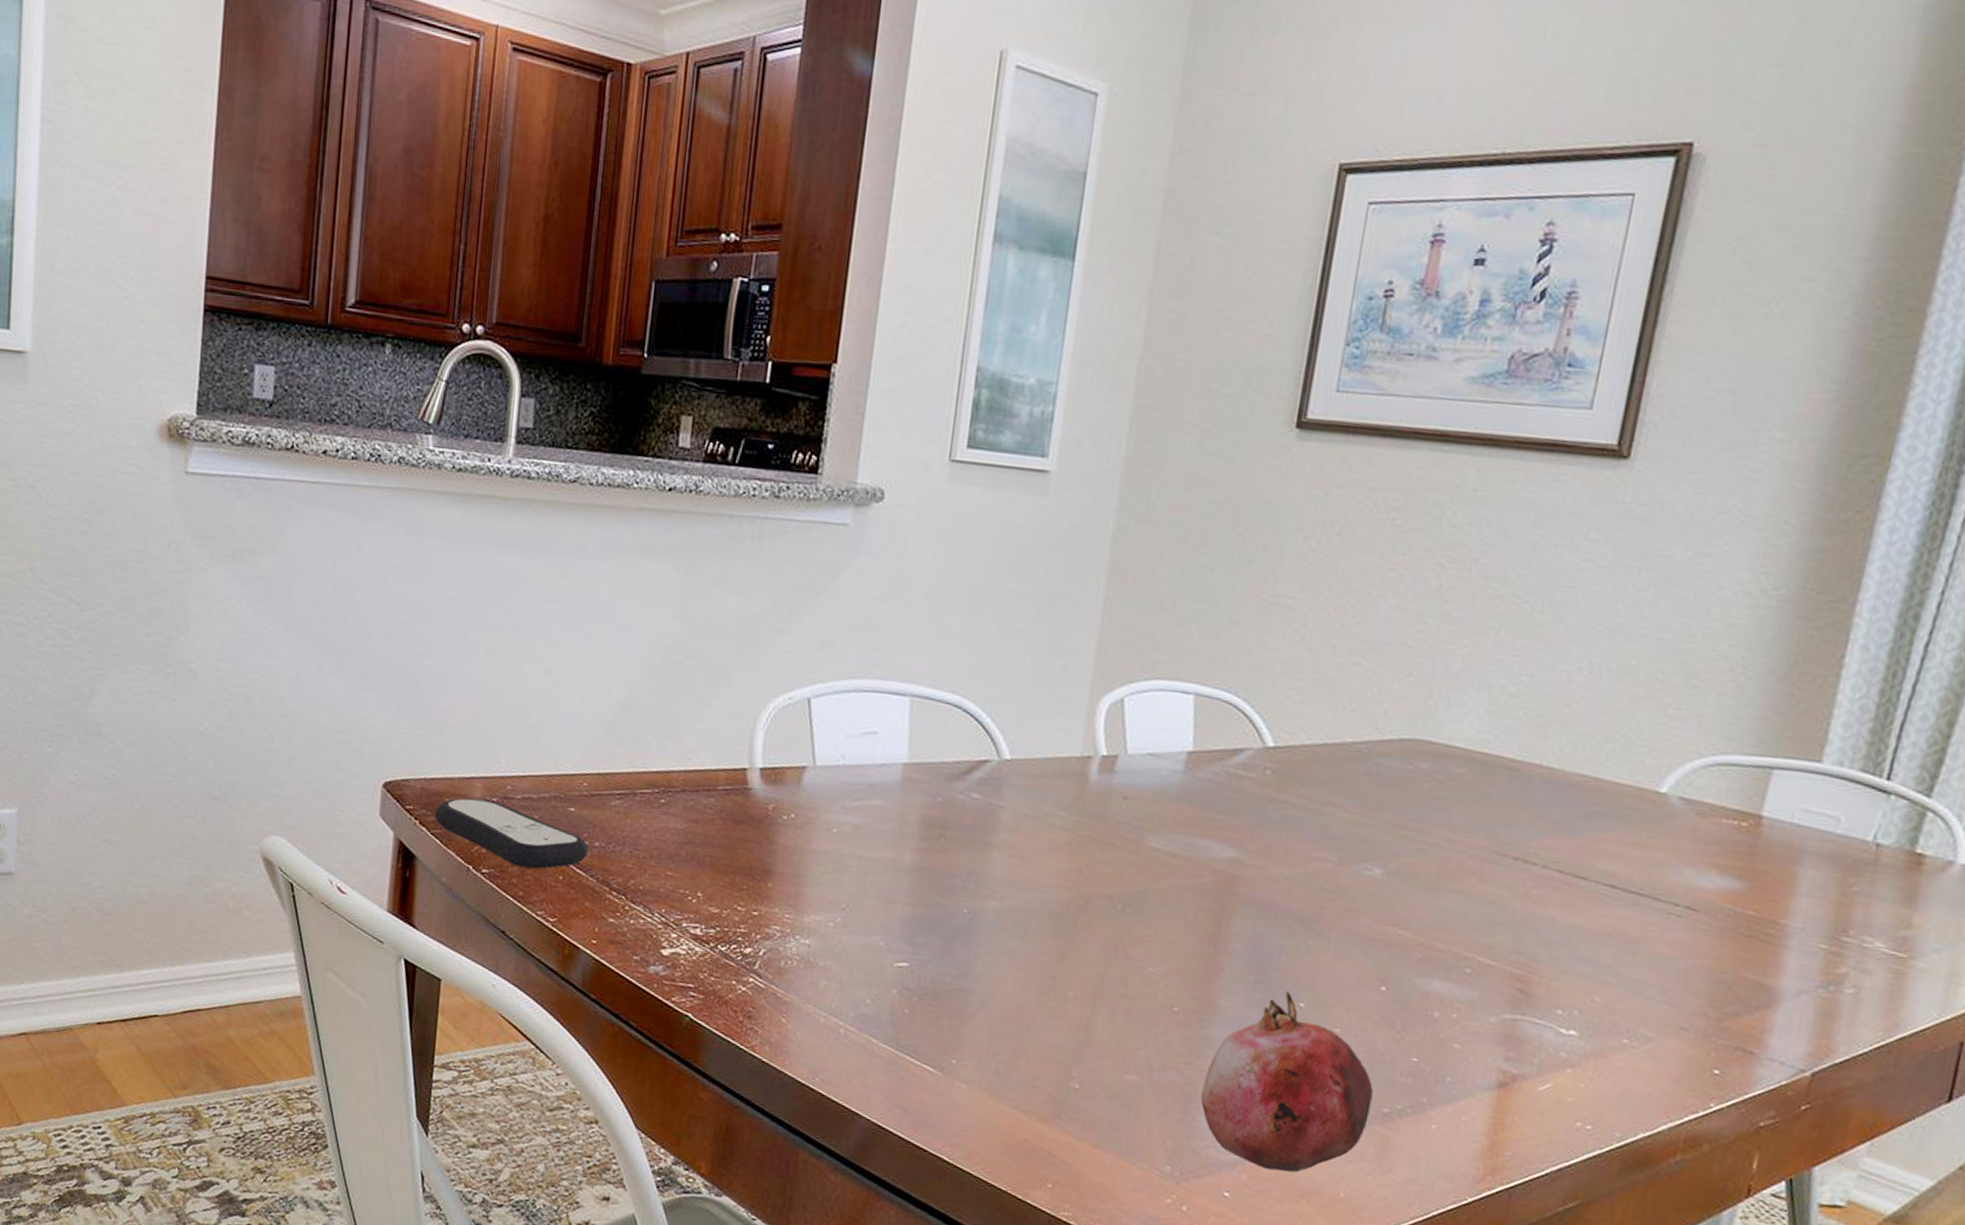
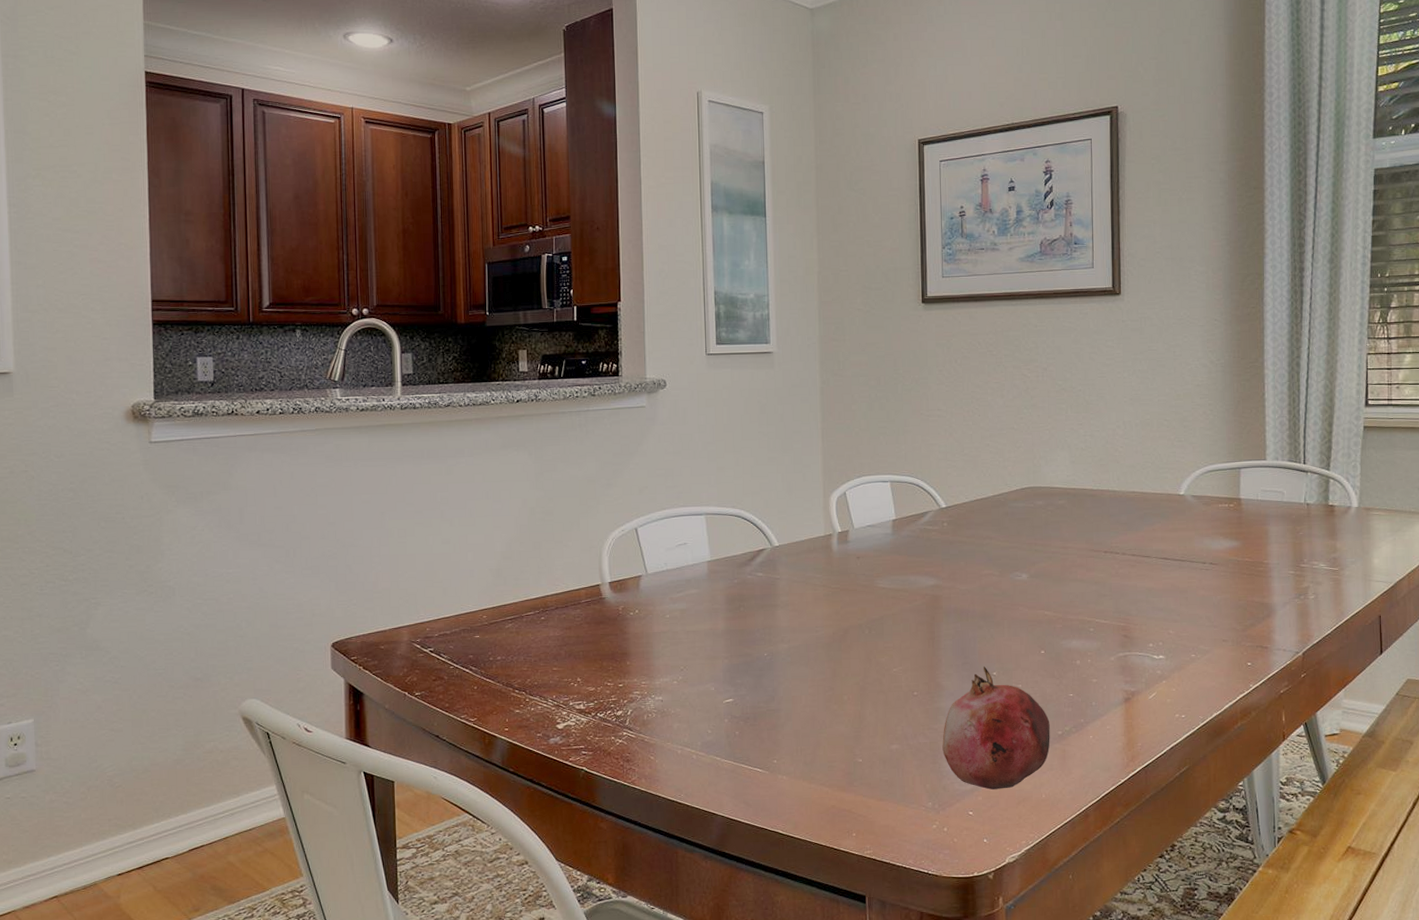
remote control: present [435,798,588,869] -> none [374,641,493,686]

